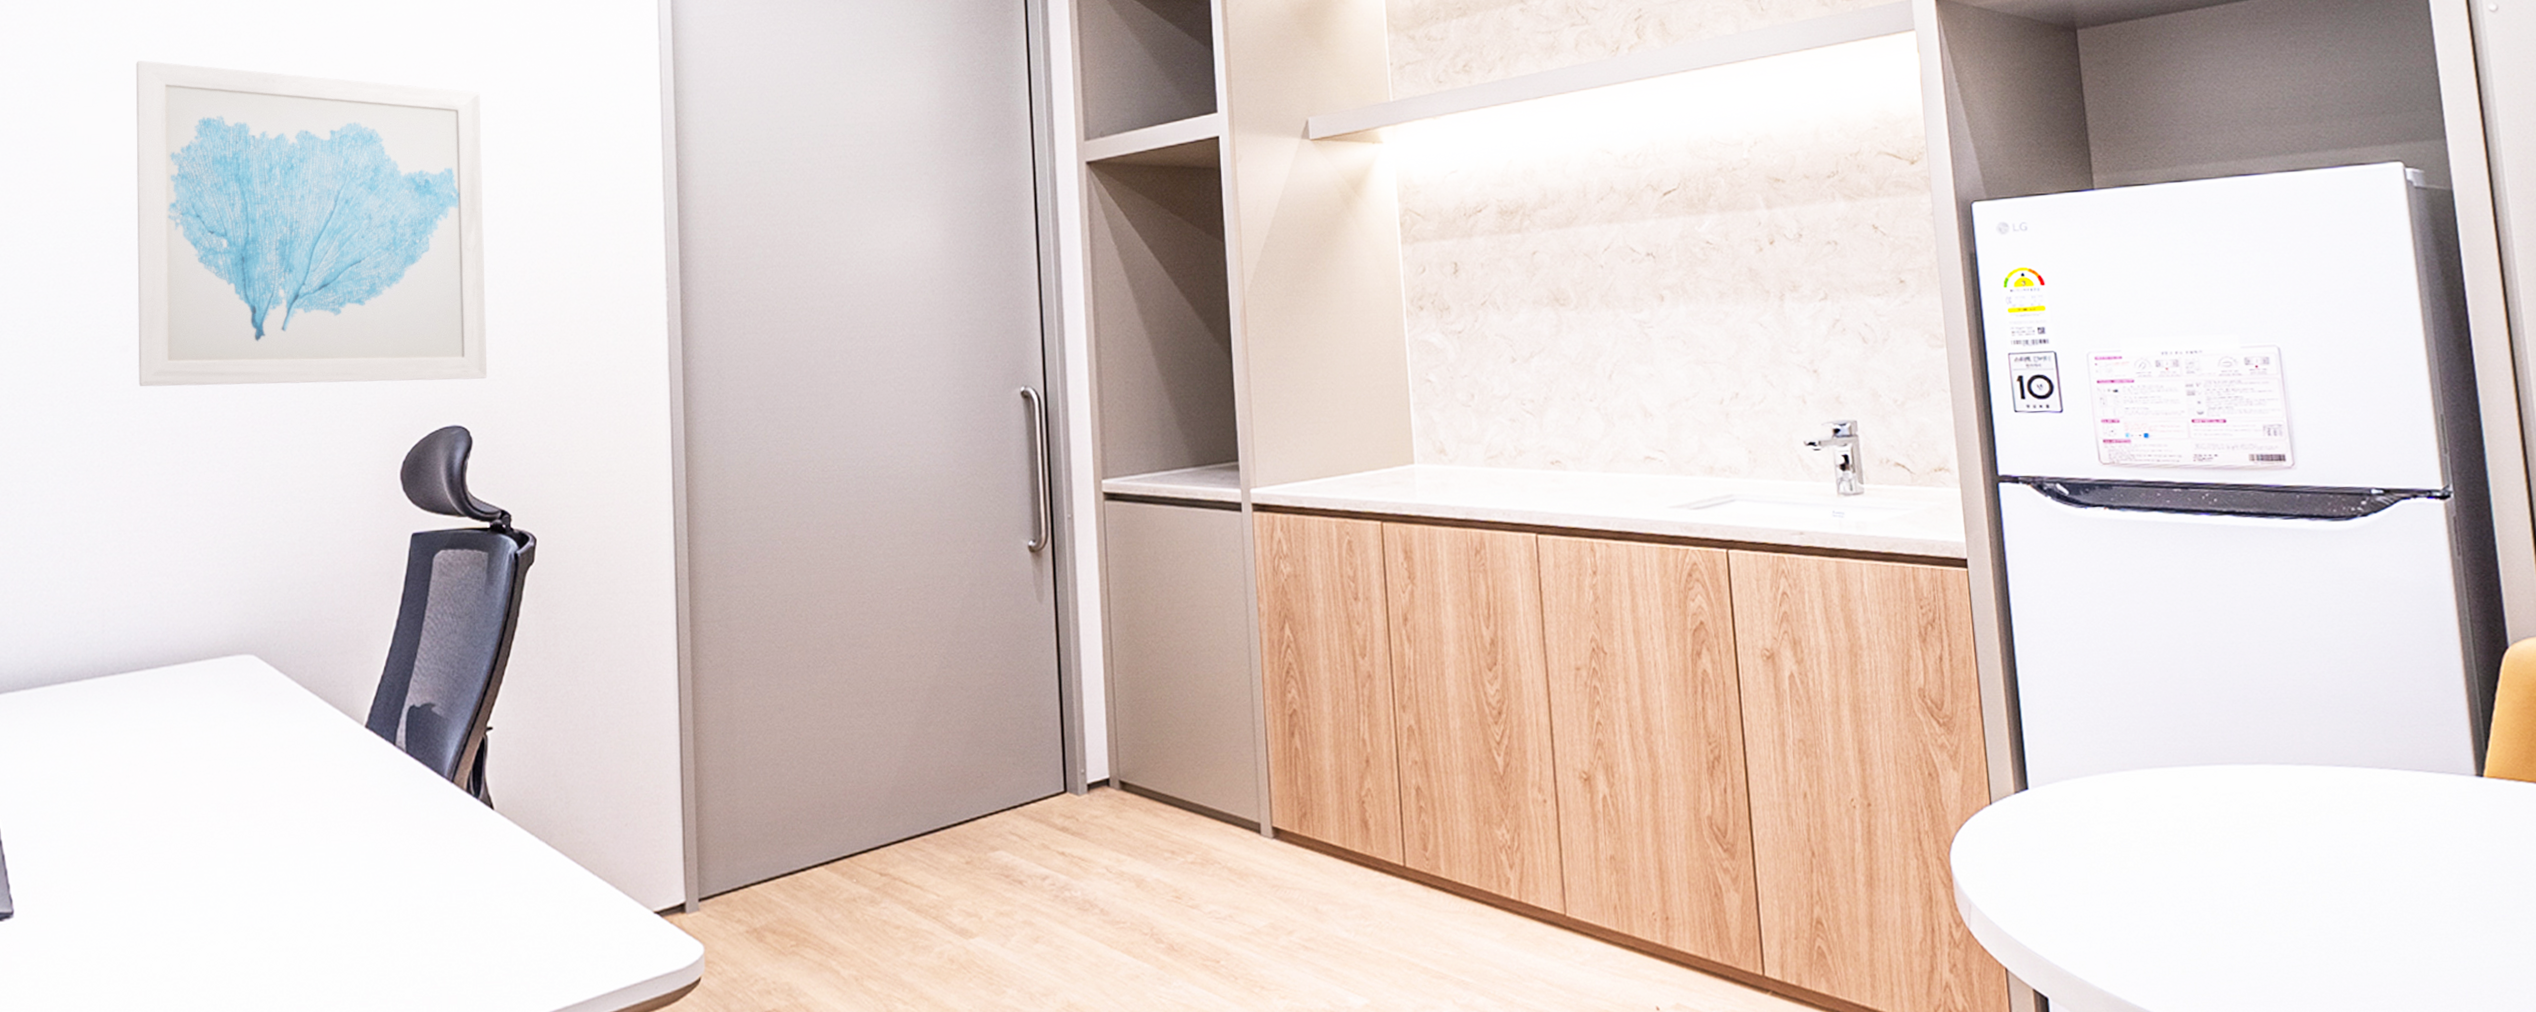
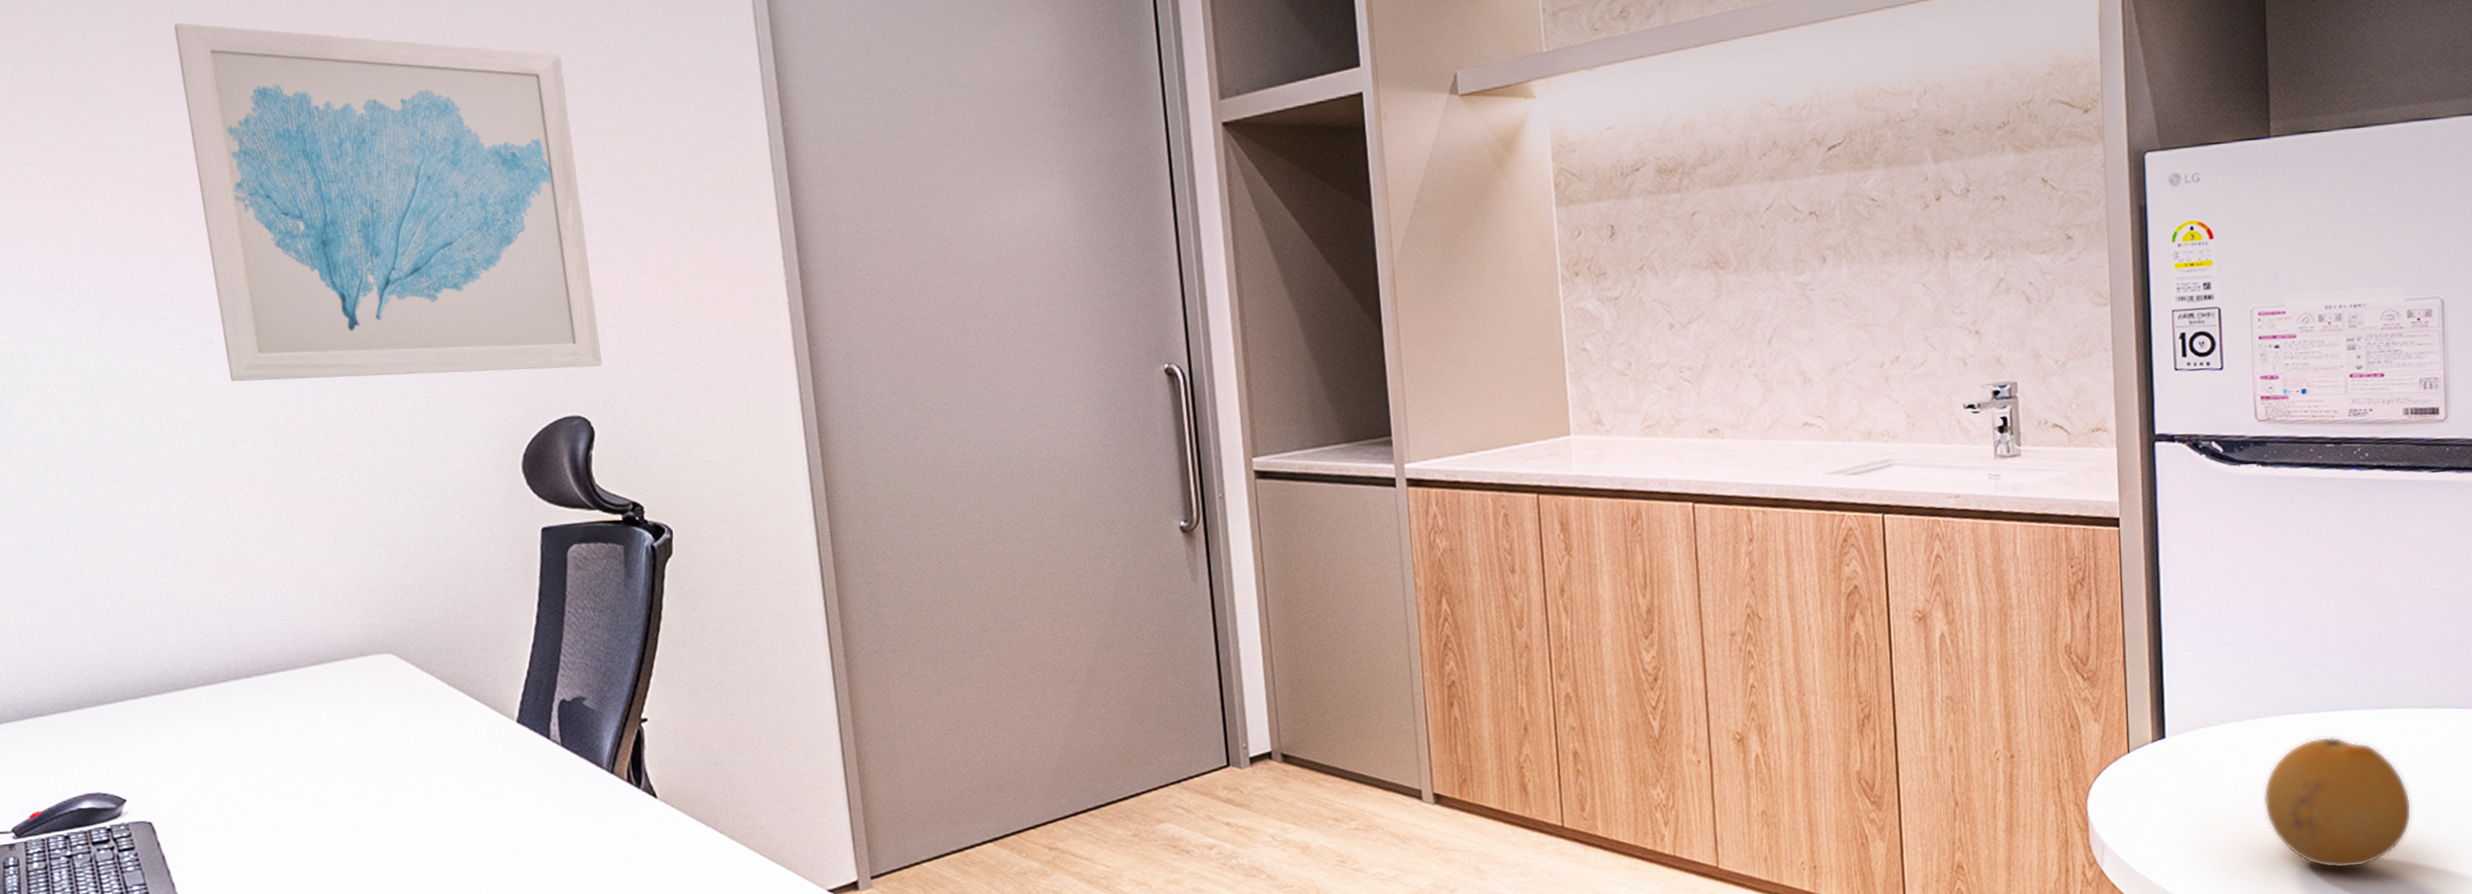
fruit: none [2135,792,2296,937] -> present [2263,736,2412,869]

